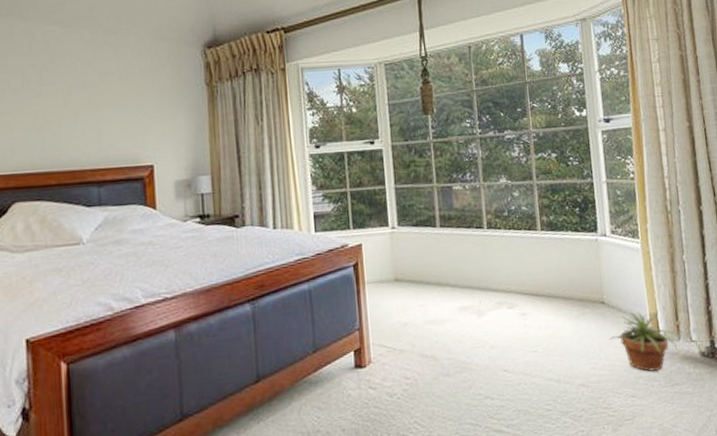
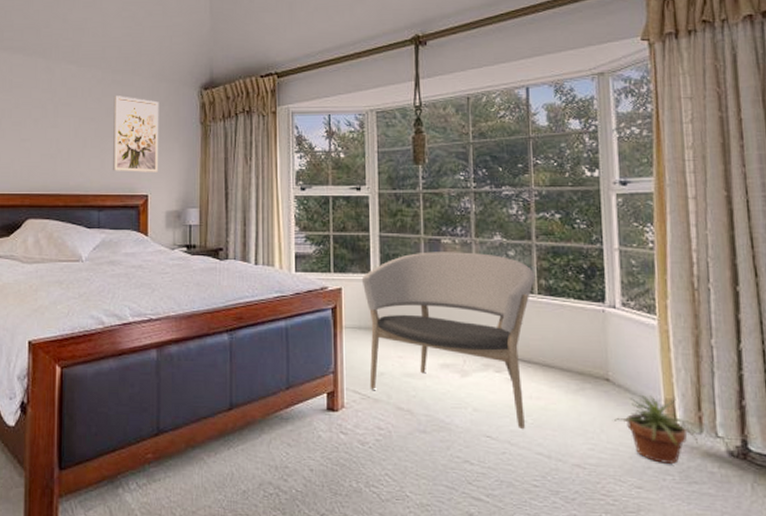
wall art: none [107,58,163,142] -> present [112,96,159,172]
armchair: none [380,196,538,359] -> present [361,252,536,429]

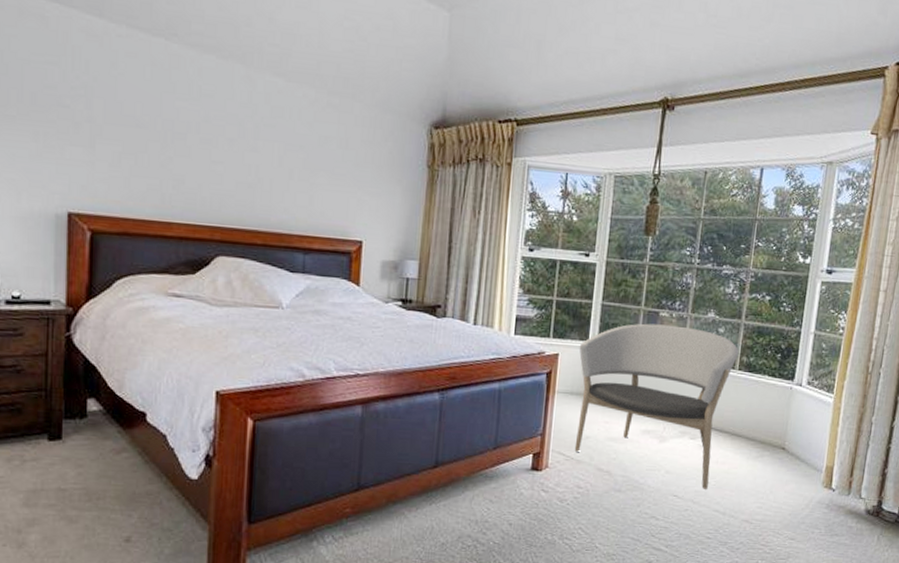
wall art: present [112,96,159,172] -> none [322,122,382,217]
potted plant: present [614,394,706,464] -> none [783,461,854,520]

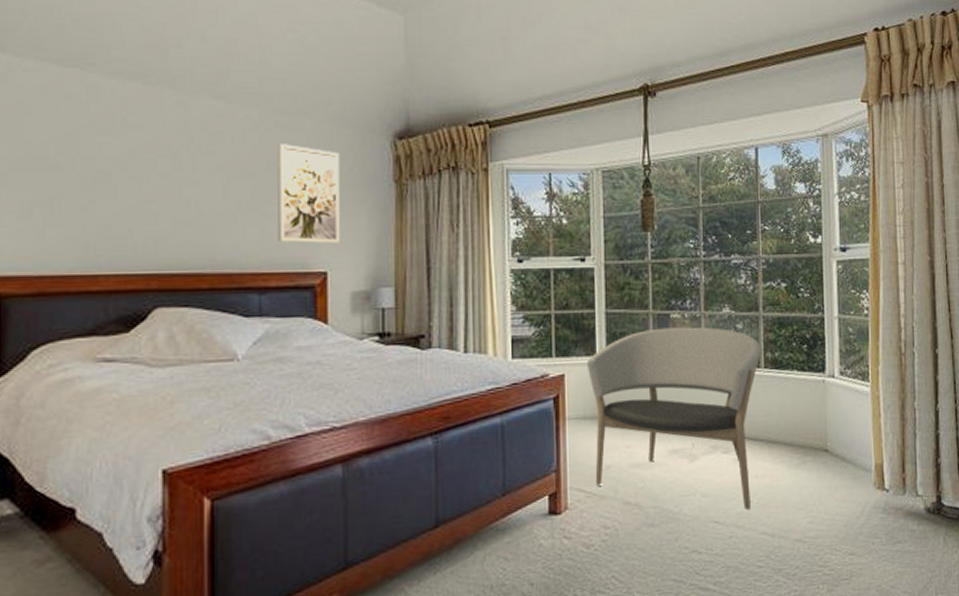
wall art: none [322,122,382,217] -> present [276,144,341,243]

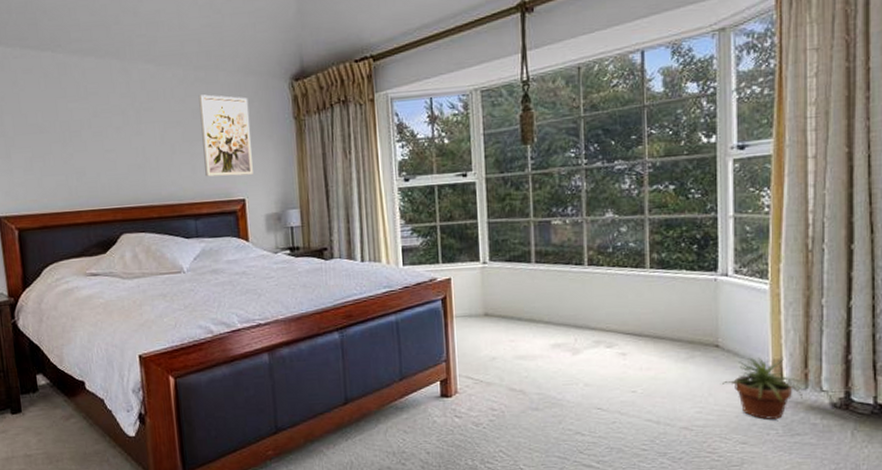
armchair: present [586,326,762,510] -> none [471,231,648,399]
potted plant: none [832,461,908,528] -> present [723,357,811,419]

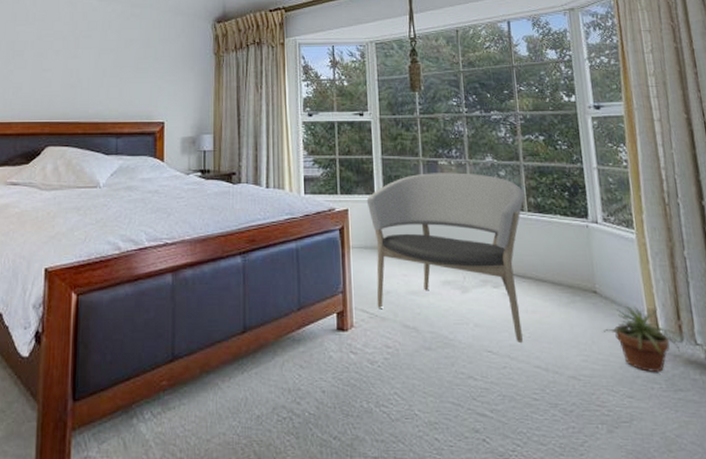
wall art: present [198,94,253,177] -> none [130,28,176,101]
armchair: none [471,231,648,399] -> present [366,172,525,342]

